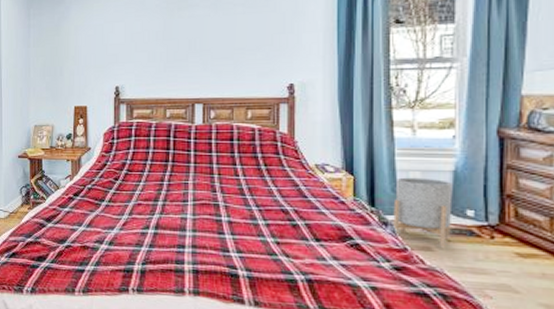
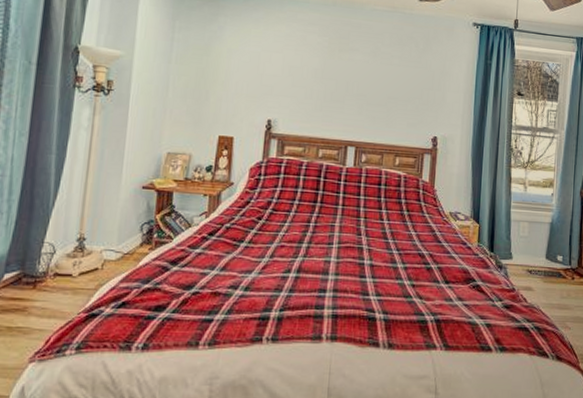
planter: present [393,177,453,248] -> none [506,226,549,288]

